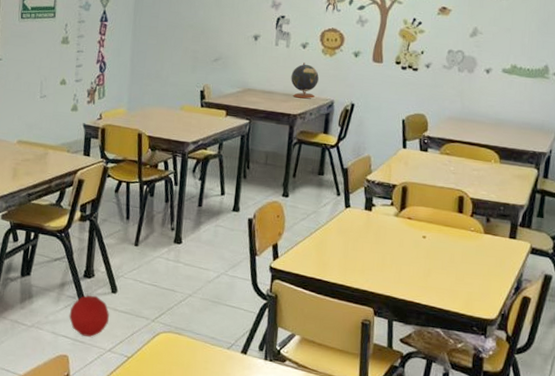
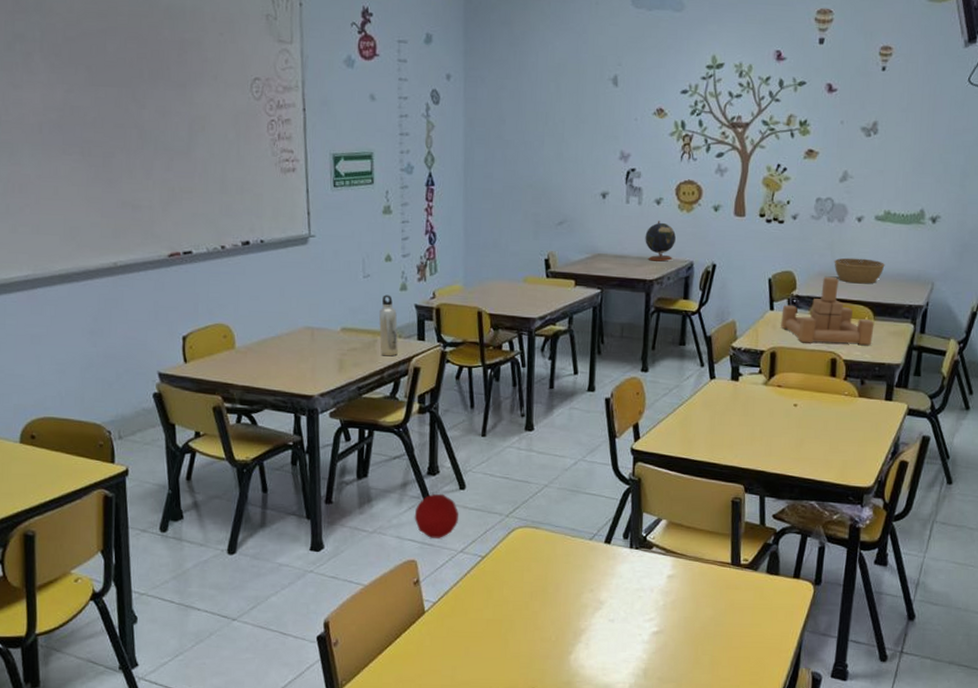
water bottle: none [50,113,67,169] -> present [378,294,398,357]
building blocks: none [412,121,500,186] -> present [781,276,875,345]
basket: none [463,105,511,130] -> present [834,257,885,284]

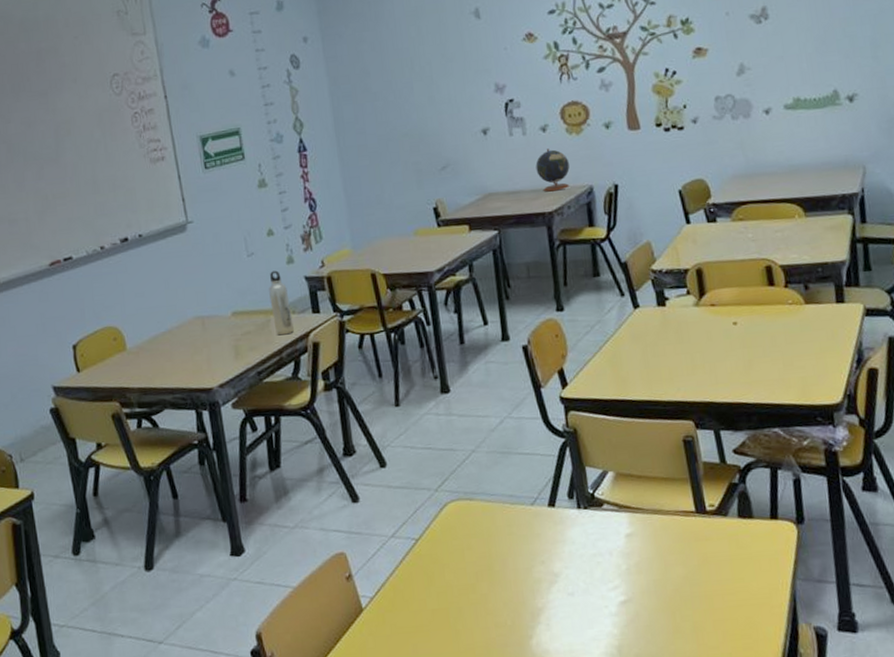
ball: present [414,493,460,538] -> none [335,475,384,526]
building blocks: present [781,276,875,345] -> none [700,177,808,254]
basket: present [834,257,885,284] -> none [747,152,806,181]

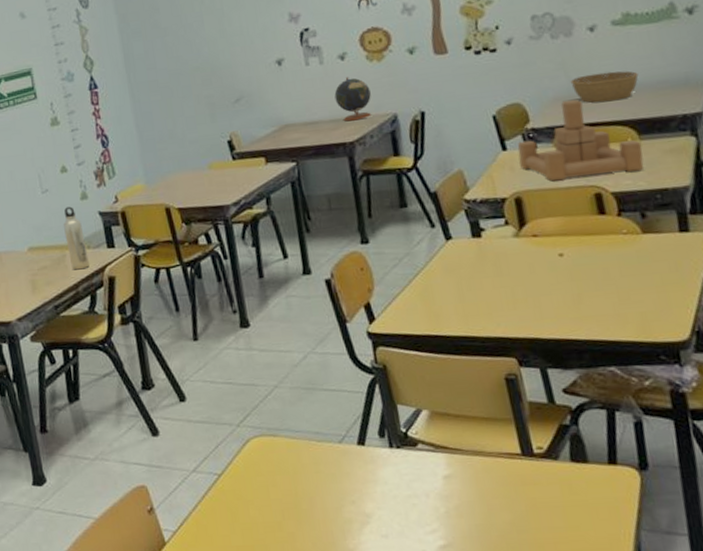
building blocks: none [700,177,808,254] -> present [517,99,644,182]
basket: none [747,152,806,181] -> present [570,71,639,103]

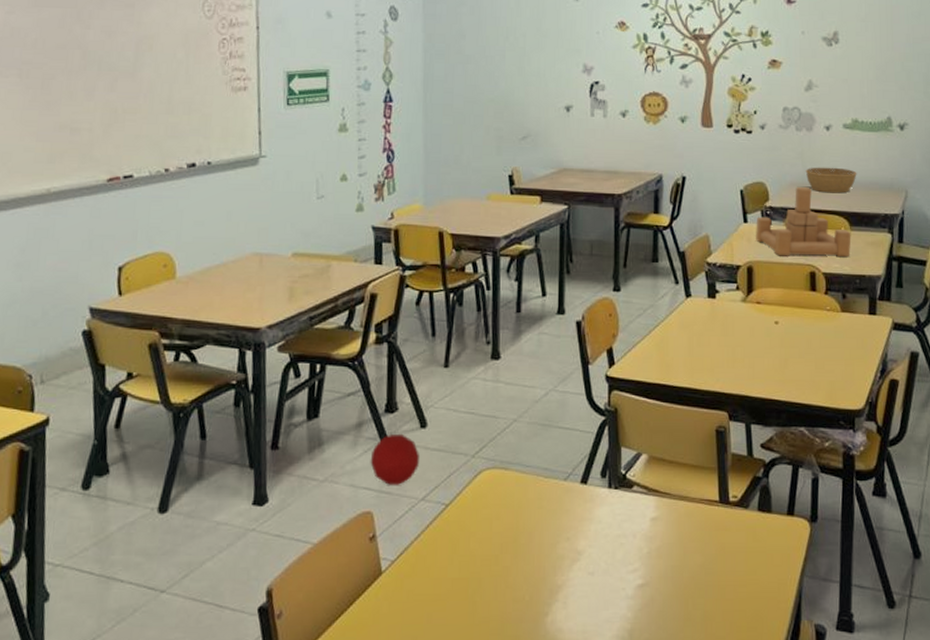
water bottle: present [63,206,89,270] -> none [333,216,354,283]
ball: none [135,408,185,459] -> present [370,433,421,485]
globe: present [334,77,371,122] -> none [612,133,643,175]

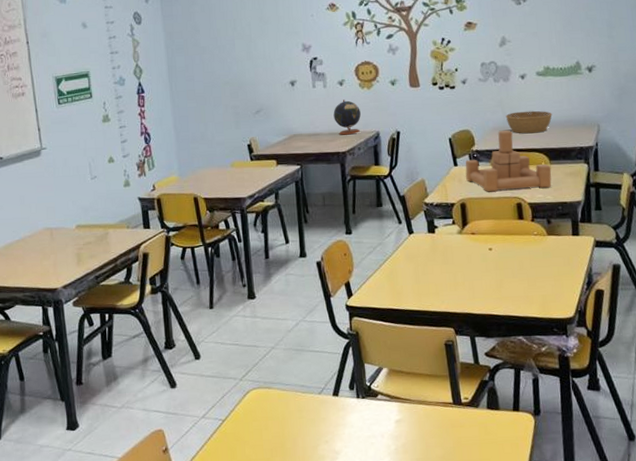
ball: present [370,433,421,485] -> none [157,365,198,407]
globe: none [612,133,643,175] -> present [333,99,361,135]

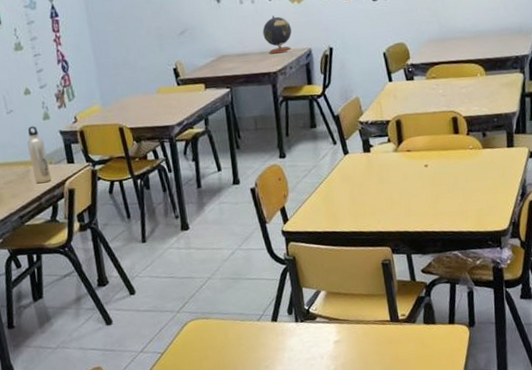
water bottle: none [107,192,127,246] -> present [26,126,51,184]
building blocks: present [465,130,552,192] -> none [400,41,487,107]
basket: present [505,110,552,134] -> none [440,19,488,45]

